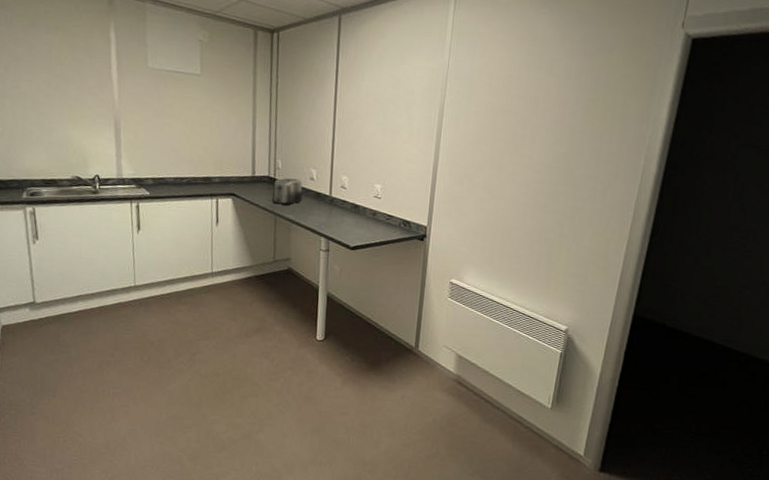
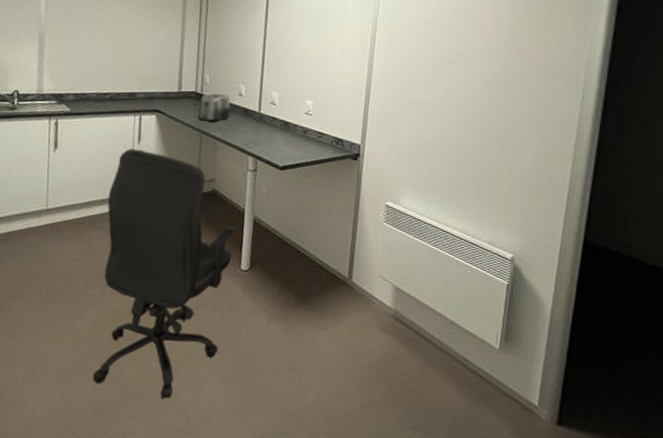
office chair: none [186,230,312,450] -> present [92,148,237,400]

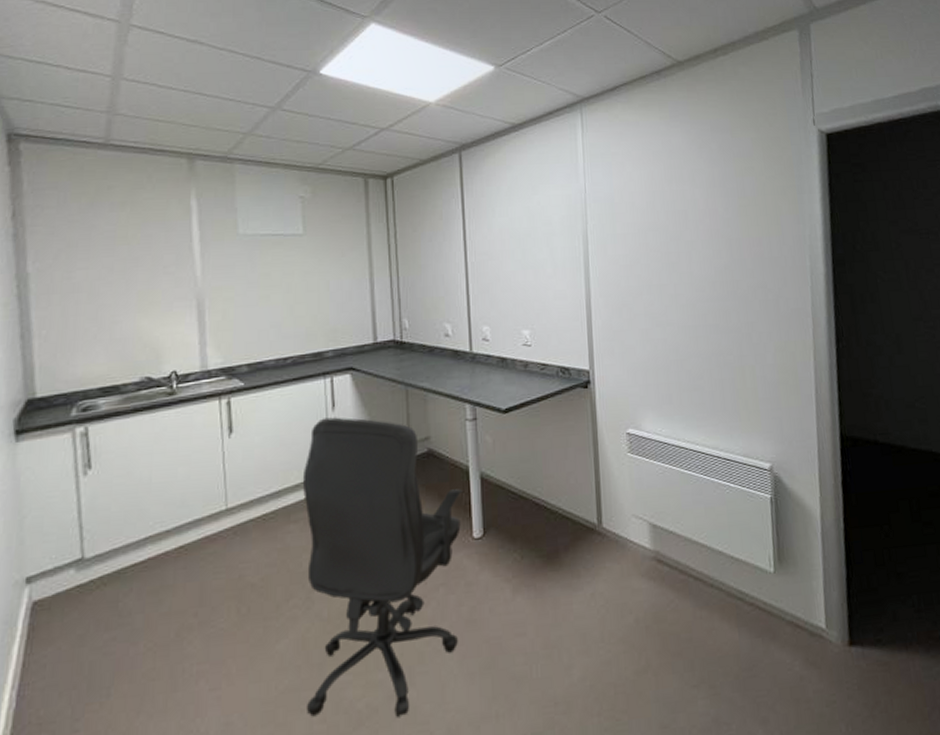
toaster: present [197,93,231,123] -> none [400,337,438,373]

